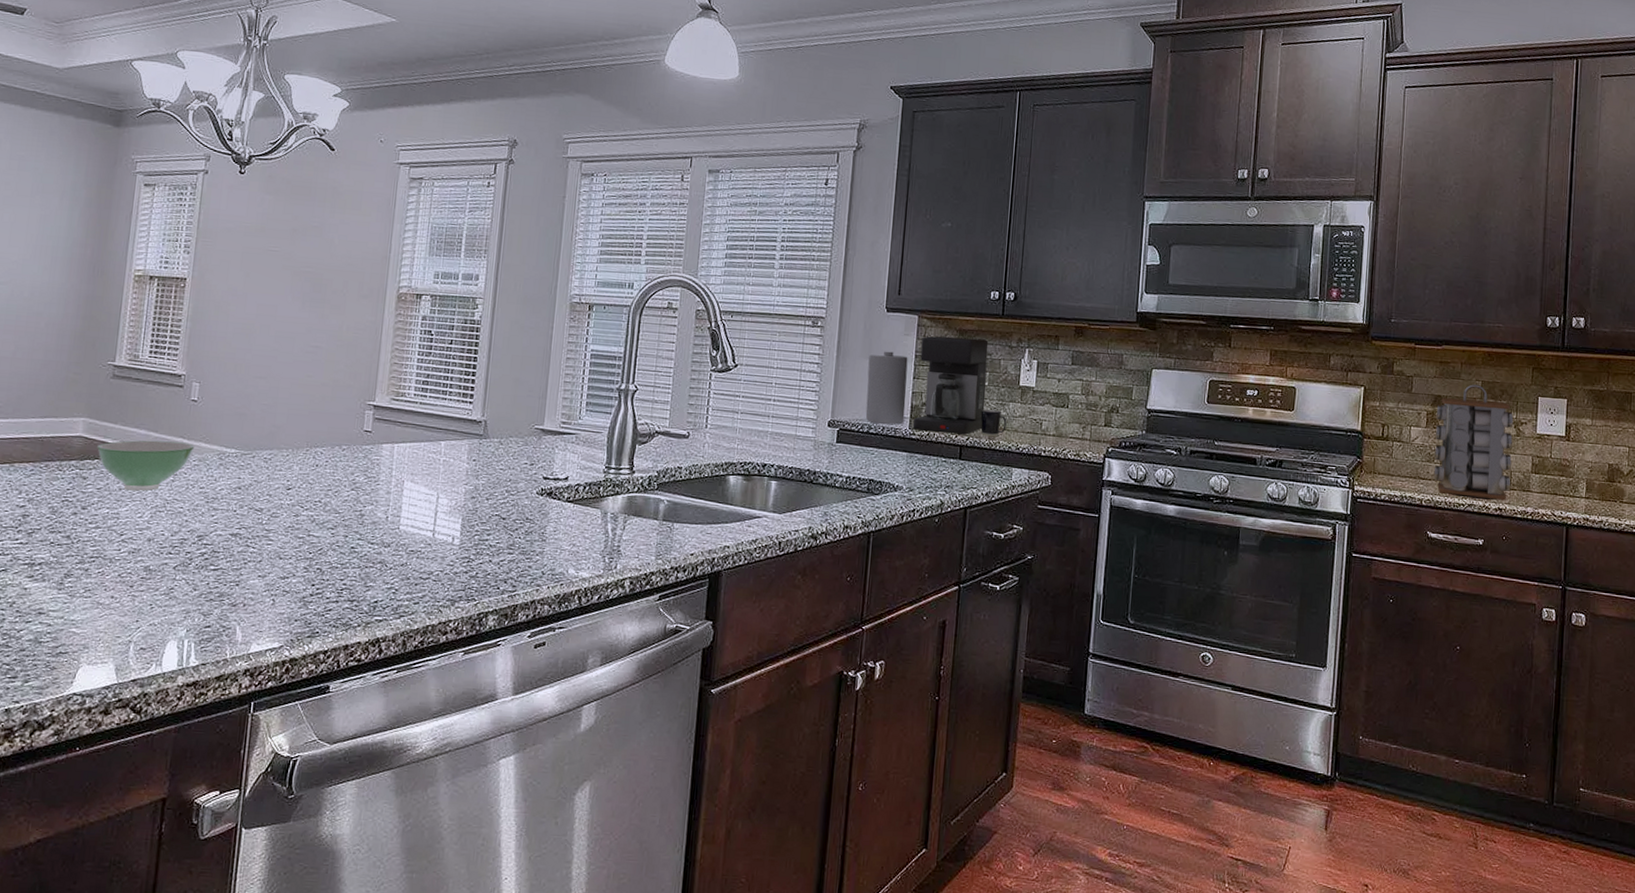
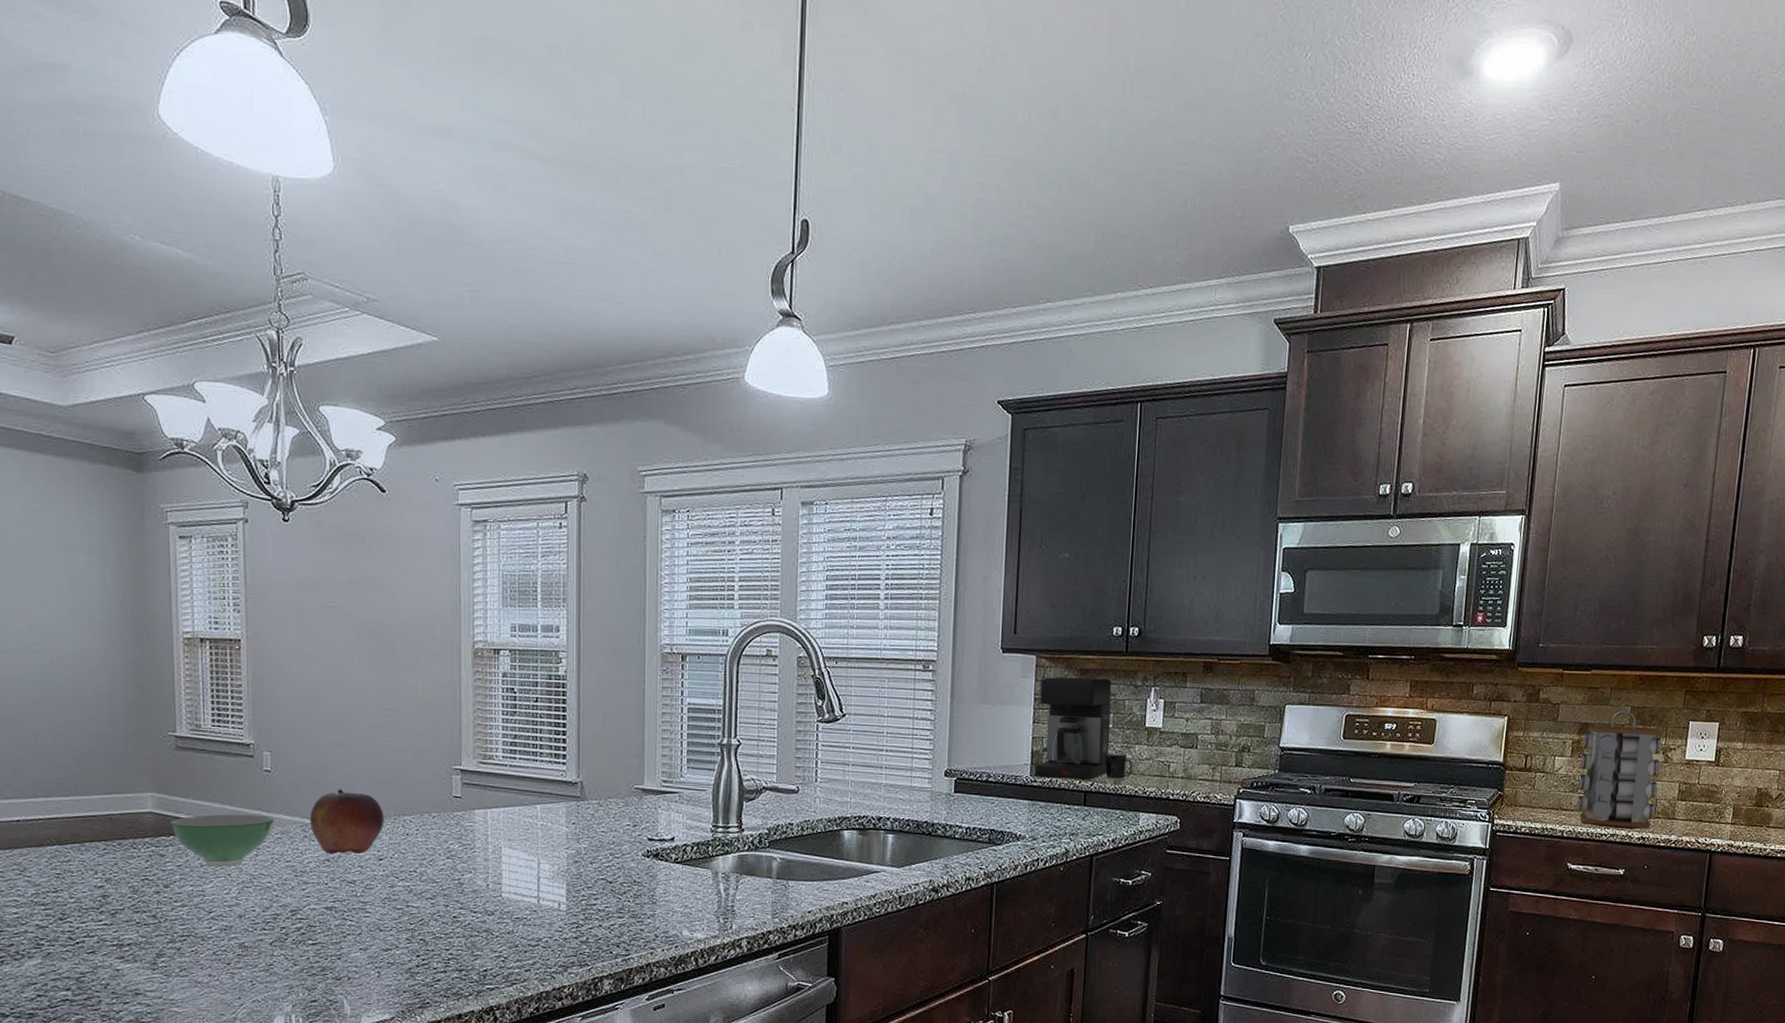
fruit: none [227,420,298,483] -> present [310,789,385,854]
paper towel holder: present [865,351,908,425] -> none [983,694,1027,773]

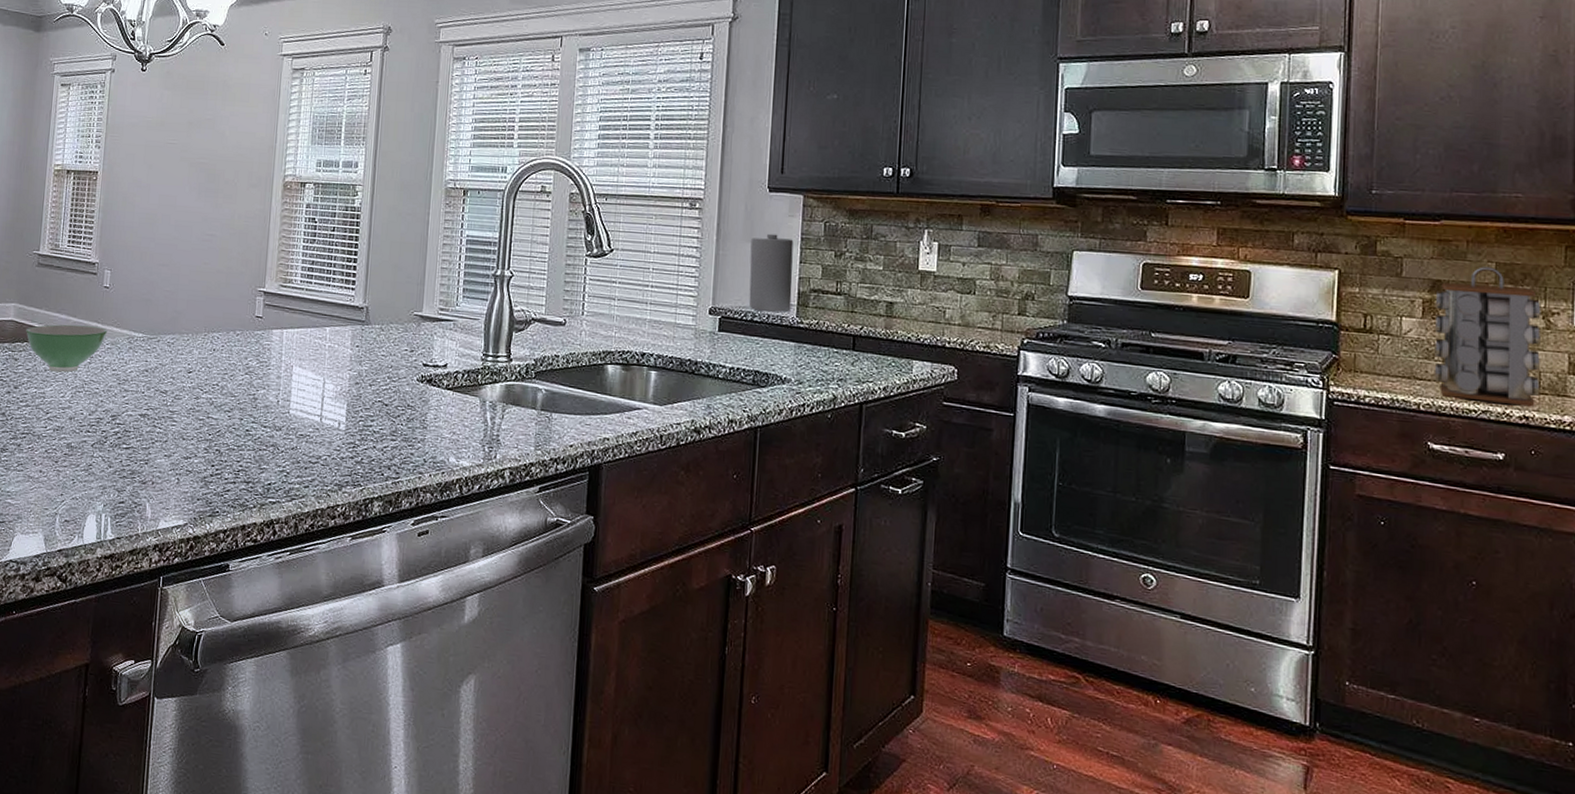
fruit: present [310,789,385,854] -> none [135,305,197,366]
paper towel holder: none [983,694,1027,773] -> present [749,233,794,313]
coffee maker: present [1033,676,1112,780] -> none [800,216,882,324]
mug: present [1105,753,1133,781] -> none [875,296,905,326]

